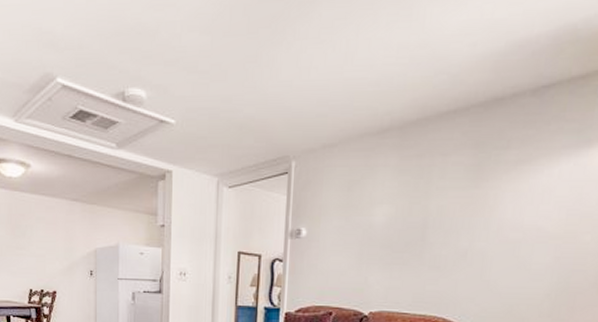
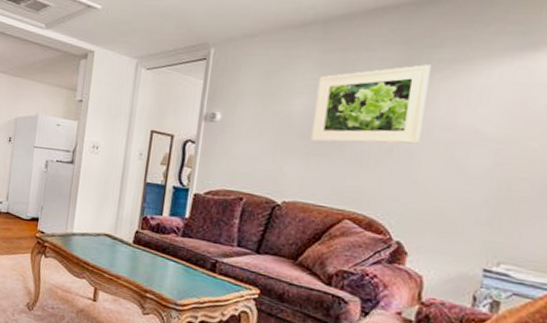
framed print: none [392,166,499,251] -> present [310,64,431,144]

